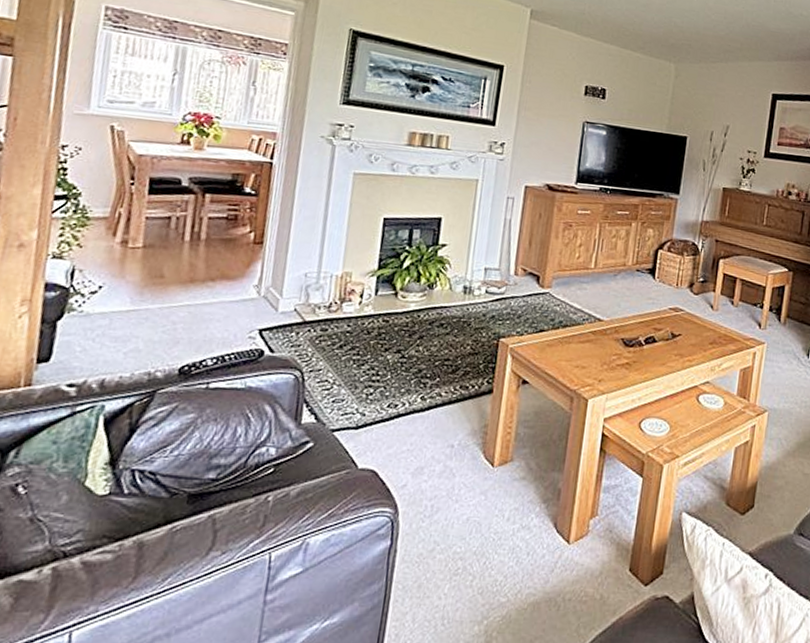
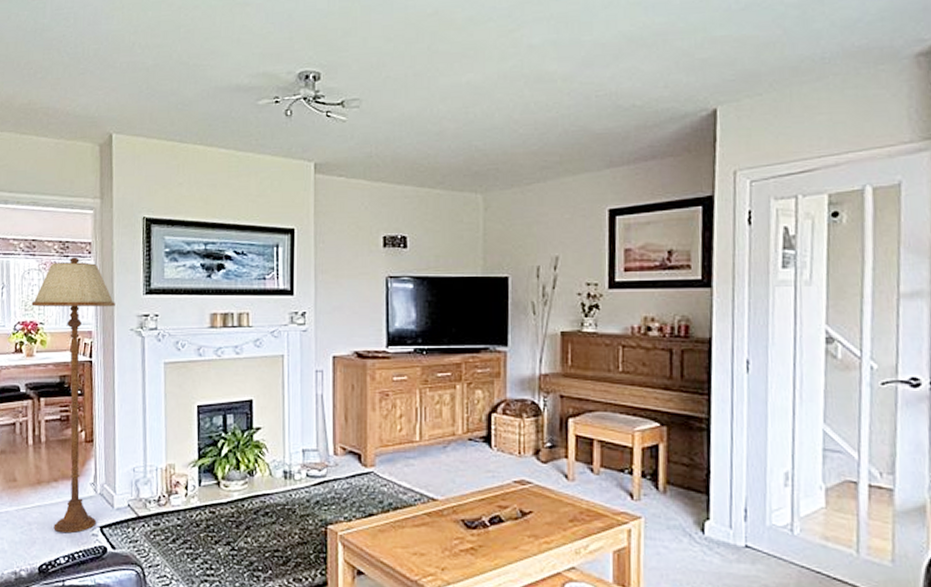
floor lamp: none [203,55,308,335] -> present [31,257,115,534]

